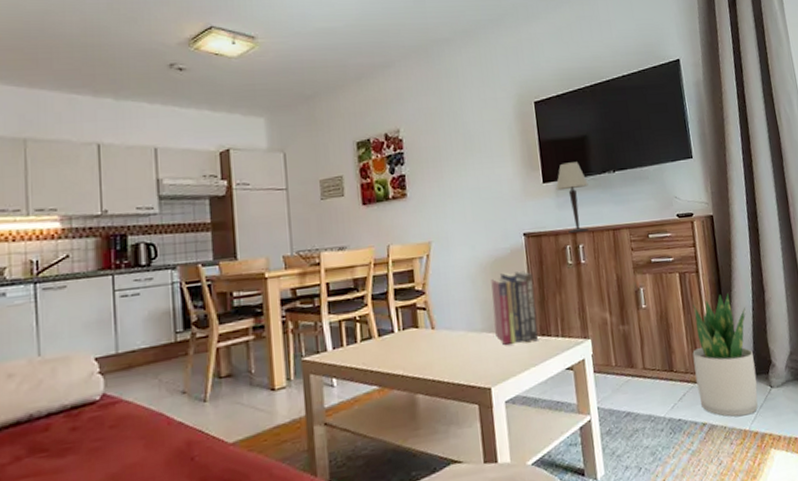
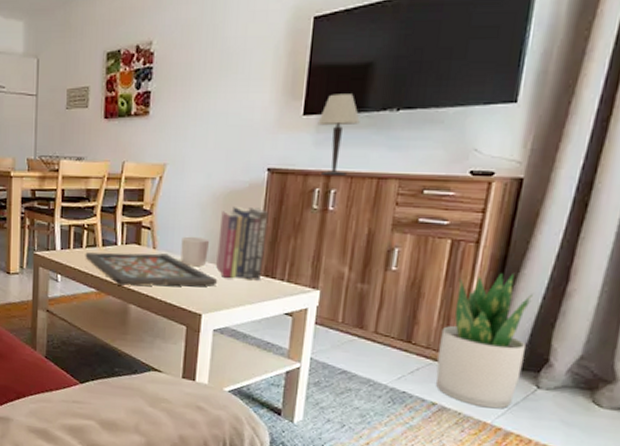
decorative tray: none [360,332,501,376] -> present [85,252,218,287]
mug: none [458,308,487,341] -> present [180,236,209,267]

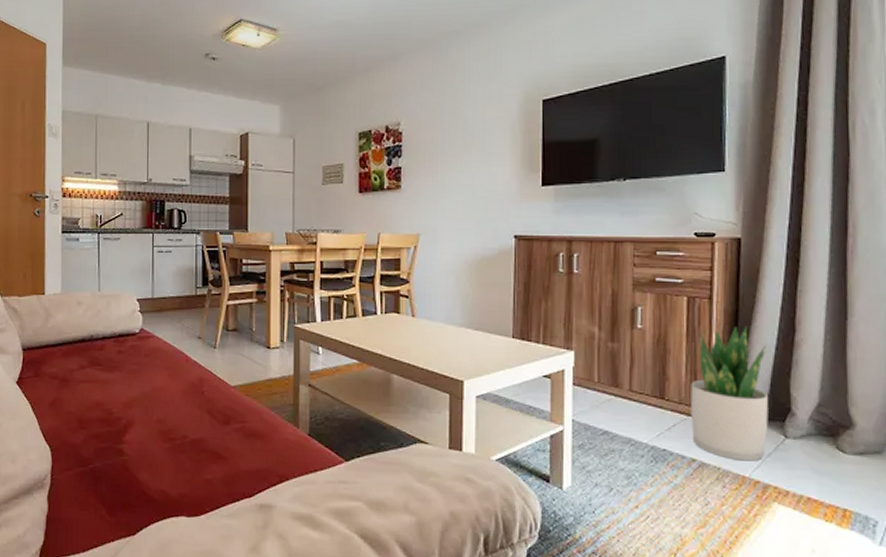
decorative tray: present [85,252,218,287] -> none [345,321,477,355]
mug: present [180,236,209,267] -> none [439,303,465,333]
books: present [216,205,269,281] -> none [474,272,519,344]
table lamp: present [317,94,360,177] -> none [555,166,593,241]

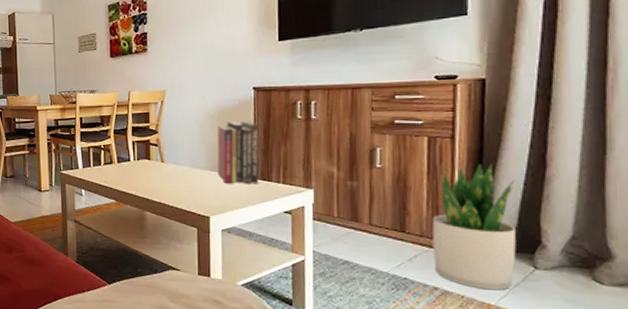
books: none [474,272,519,344] -> present [217,121,260,184]

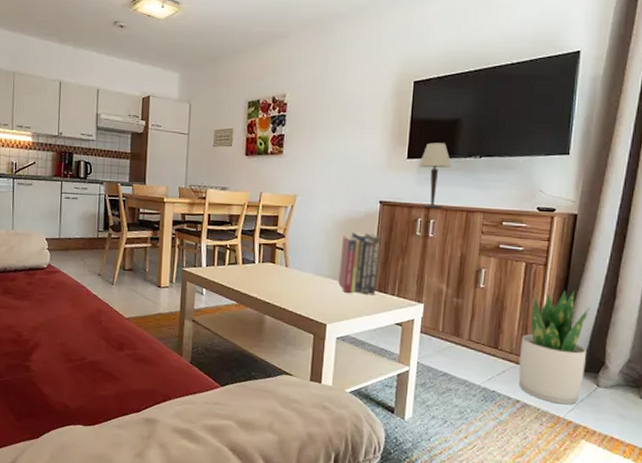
table lamp: none [292,20,329,90] -> present [418,142,452,209]

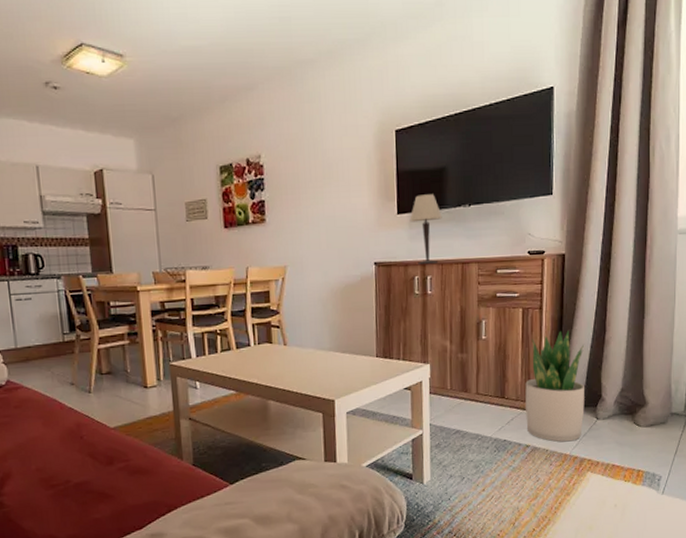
books: present [338,231,381,295] -> none [340,298,381,364]

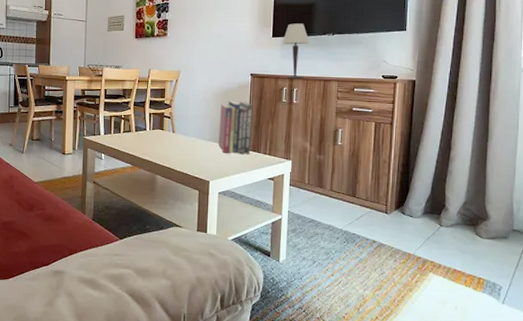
books: none [340,298,381,364] -> present [218,100,253,155]
planter: present [525,331,585,442] -> none [374,145,430,243]

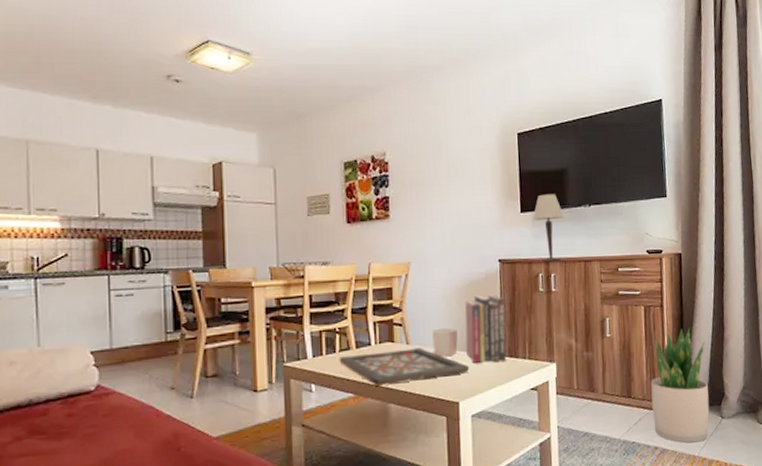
decorative tray: none [122,136,220,161] -> present [339,348,470,386]
mug: none [193,123,212,146] -> present [432,327,458,357]
planter: none [374,145,430,243] -> present [651,328,710,443]

